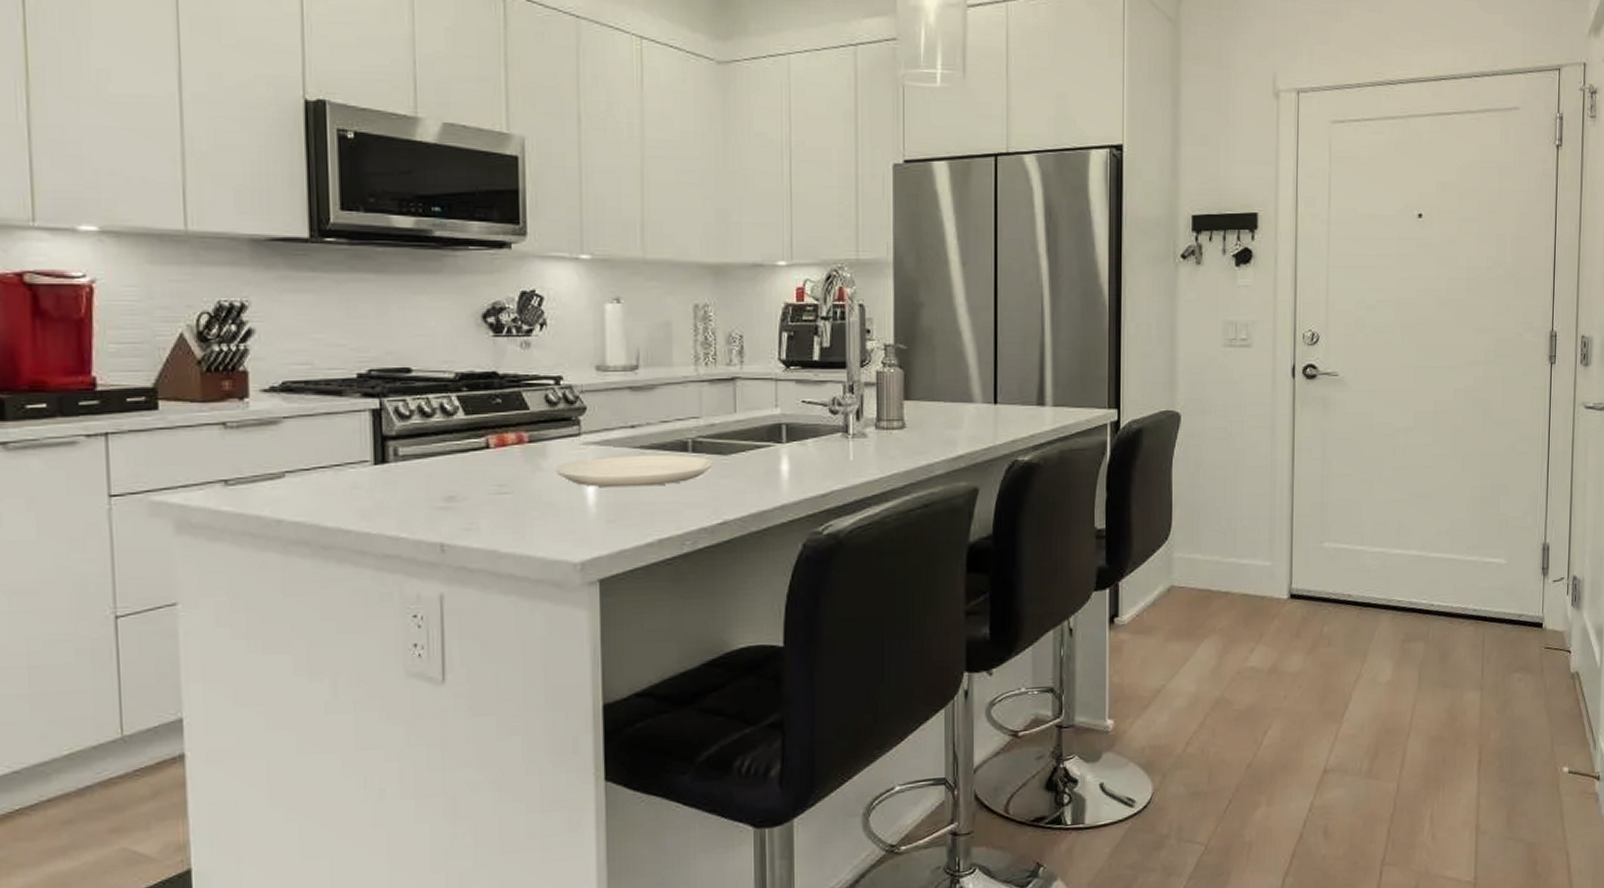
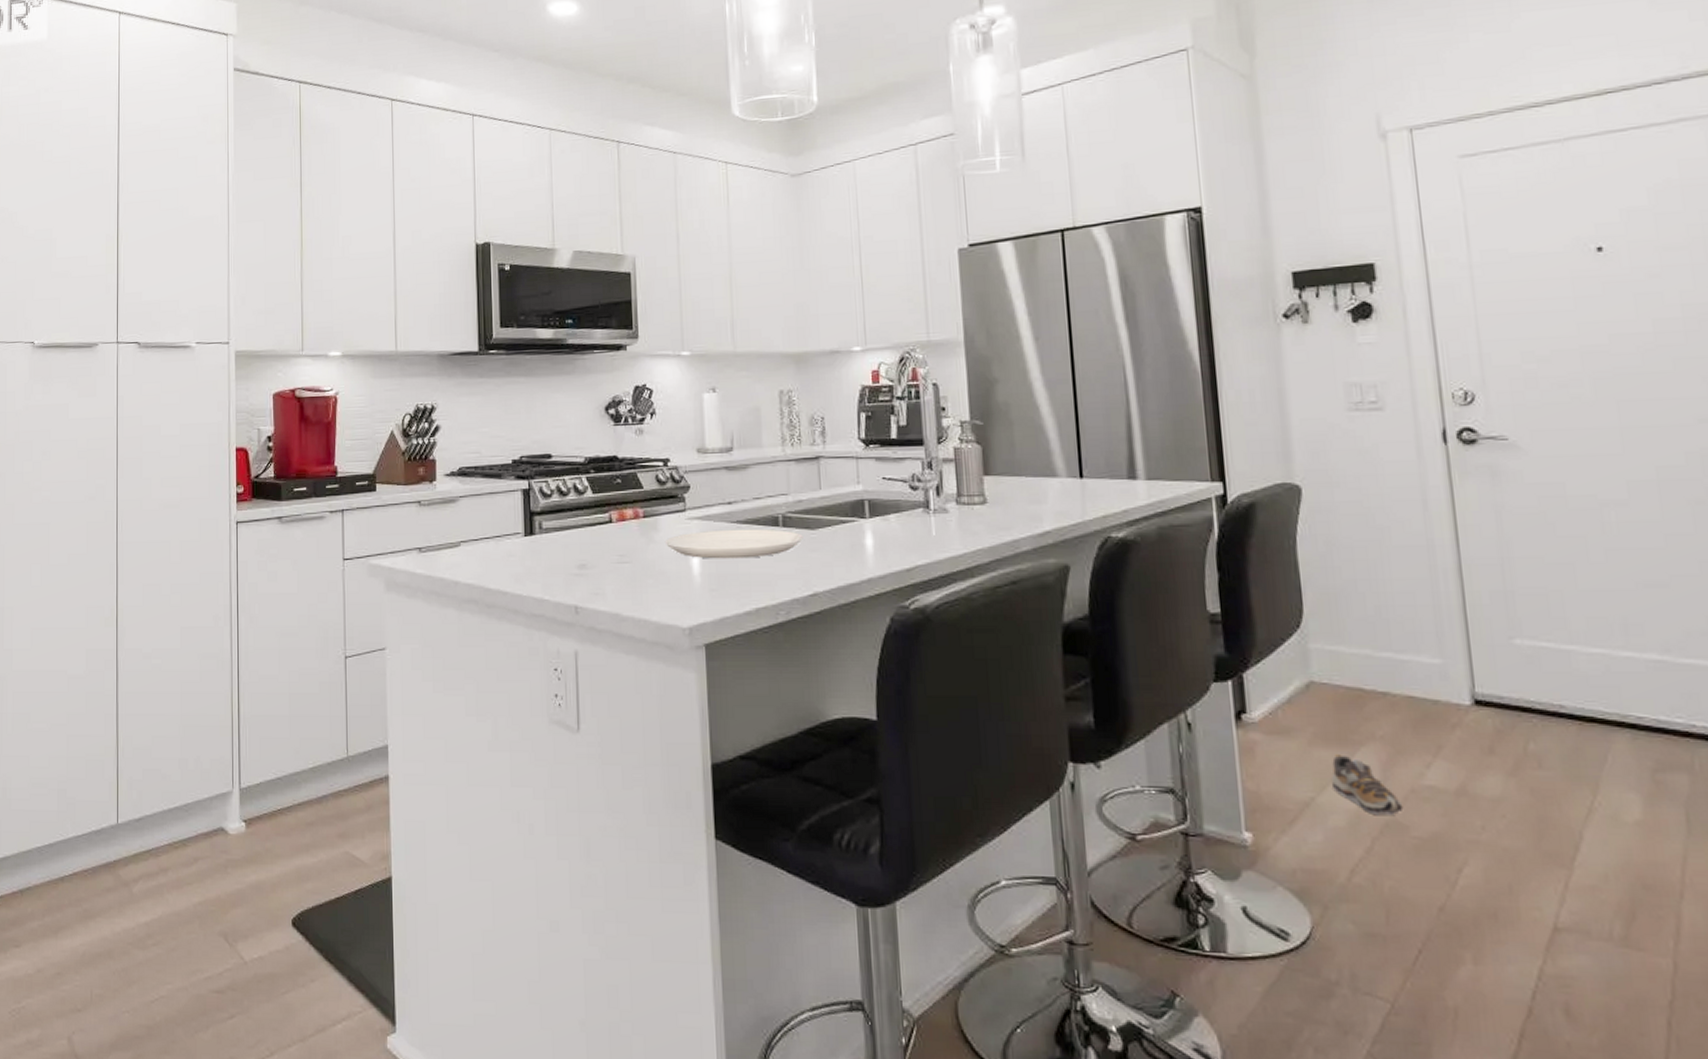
shoe: none [1180,647,1230,696] -> present [1332,754,1403,816]

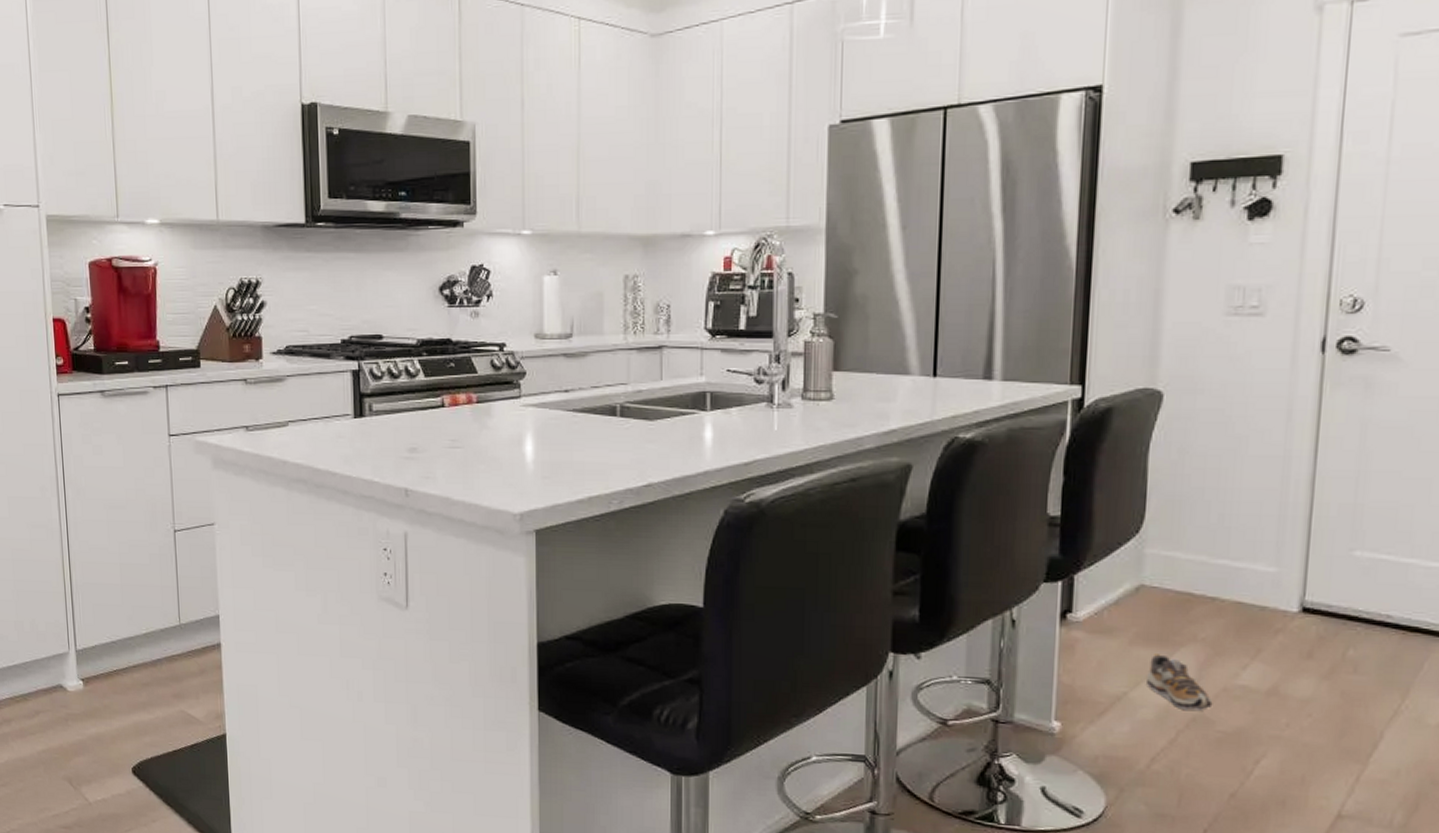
plate: present [664,529,803,559] -> none [498,417,641,447]

